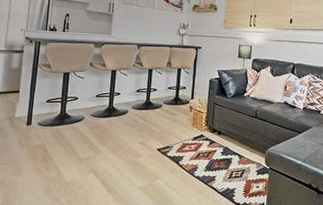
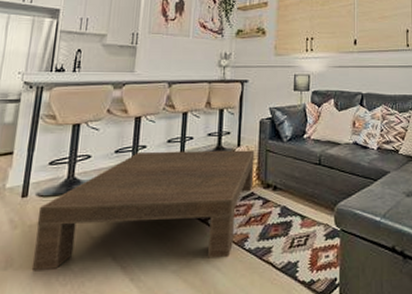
coffee table: none [36,98,205,181] -> present [31,150,255,270]

